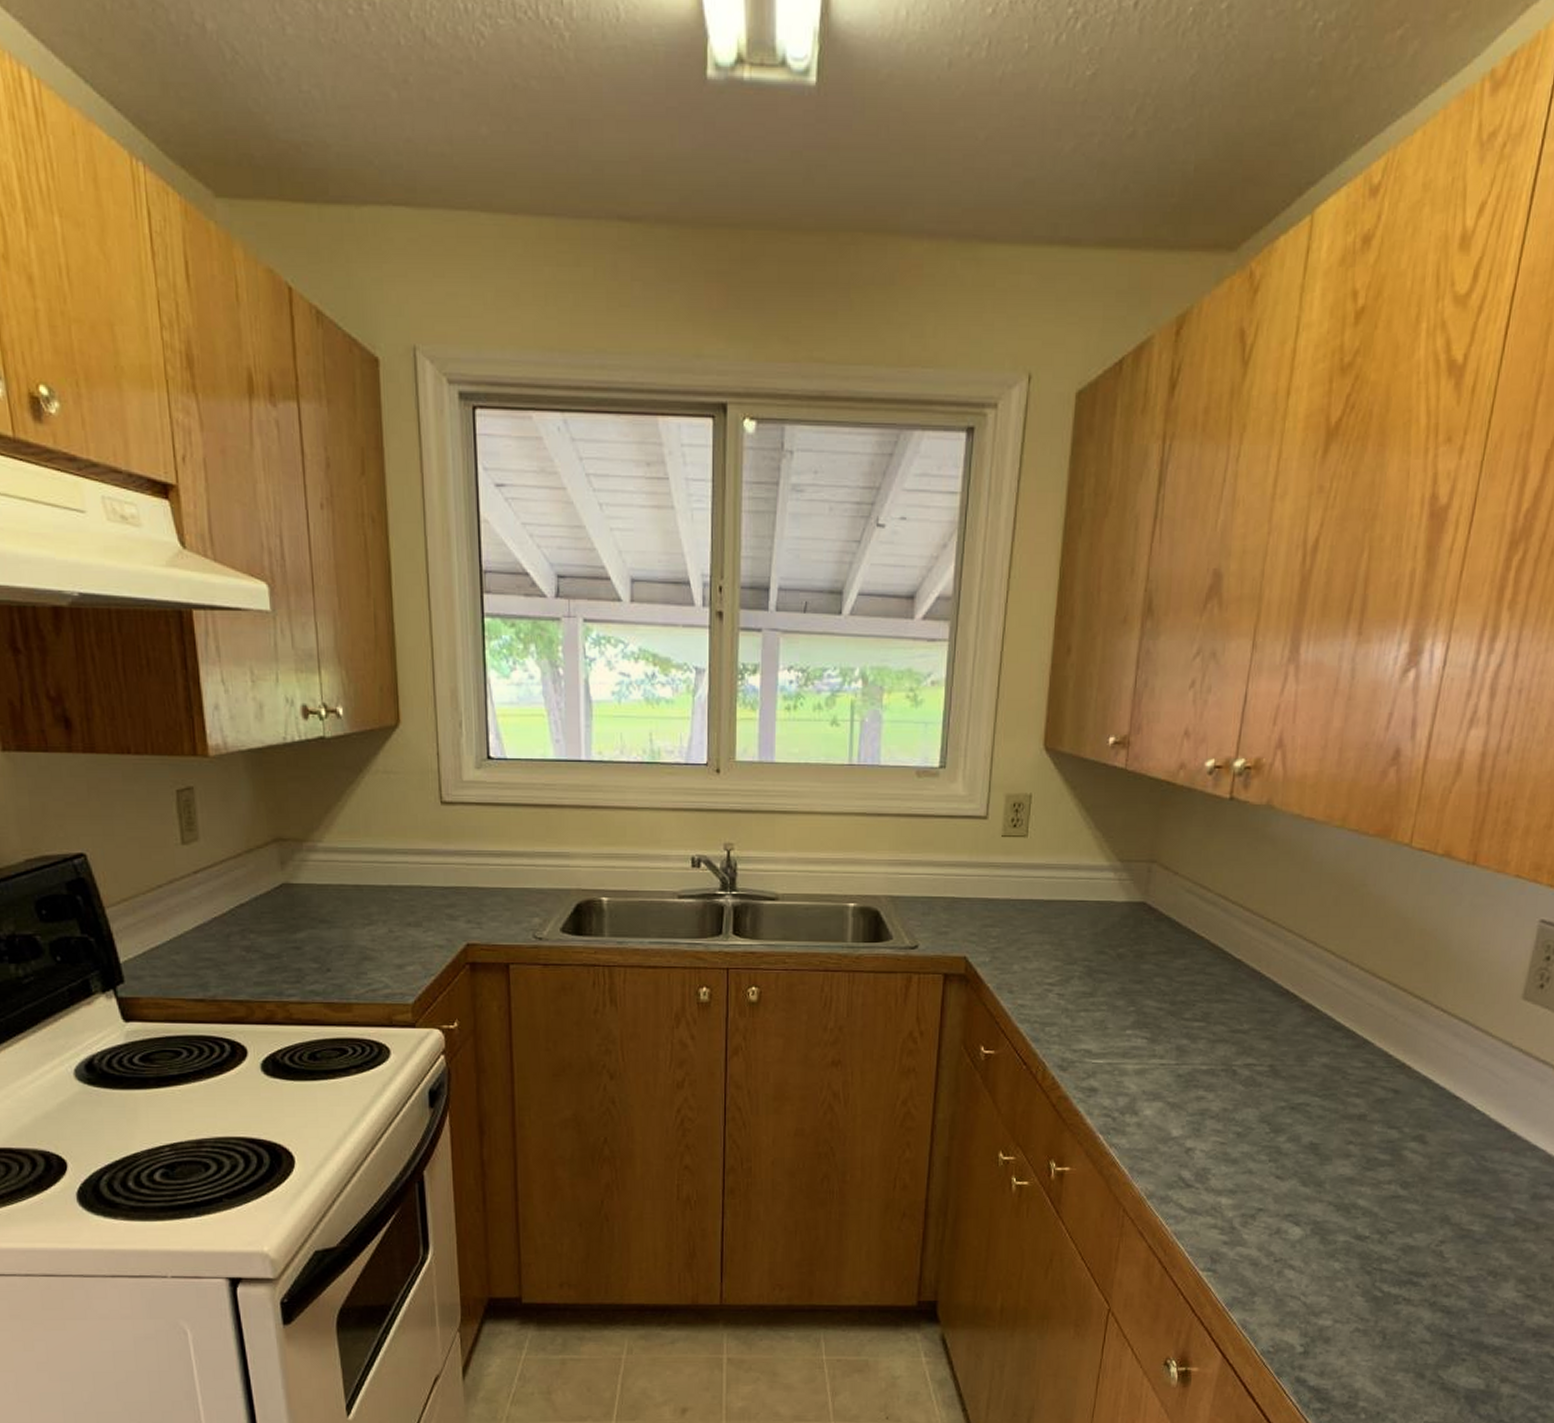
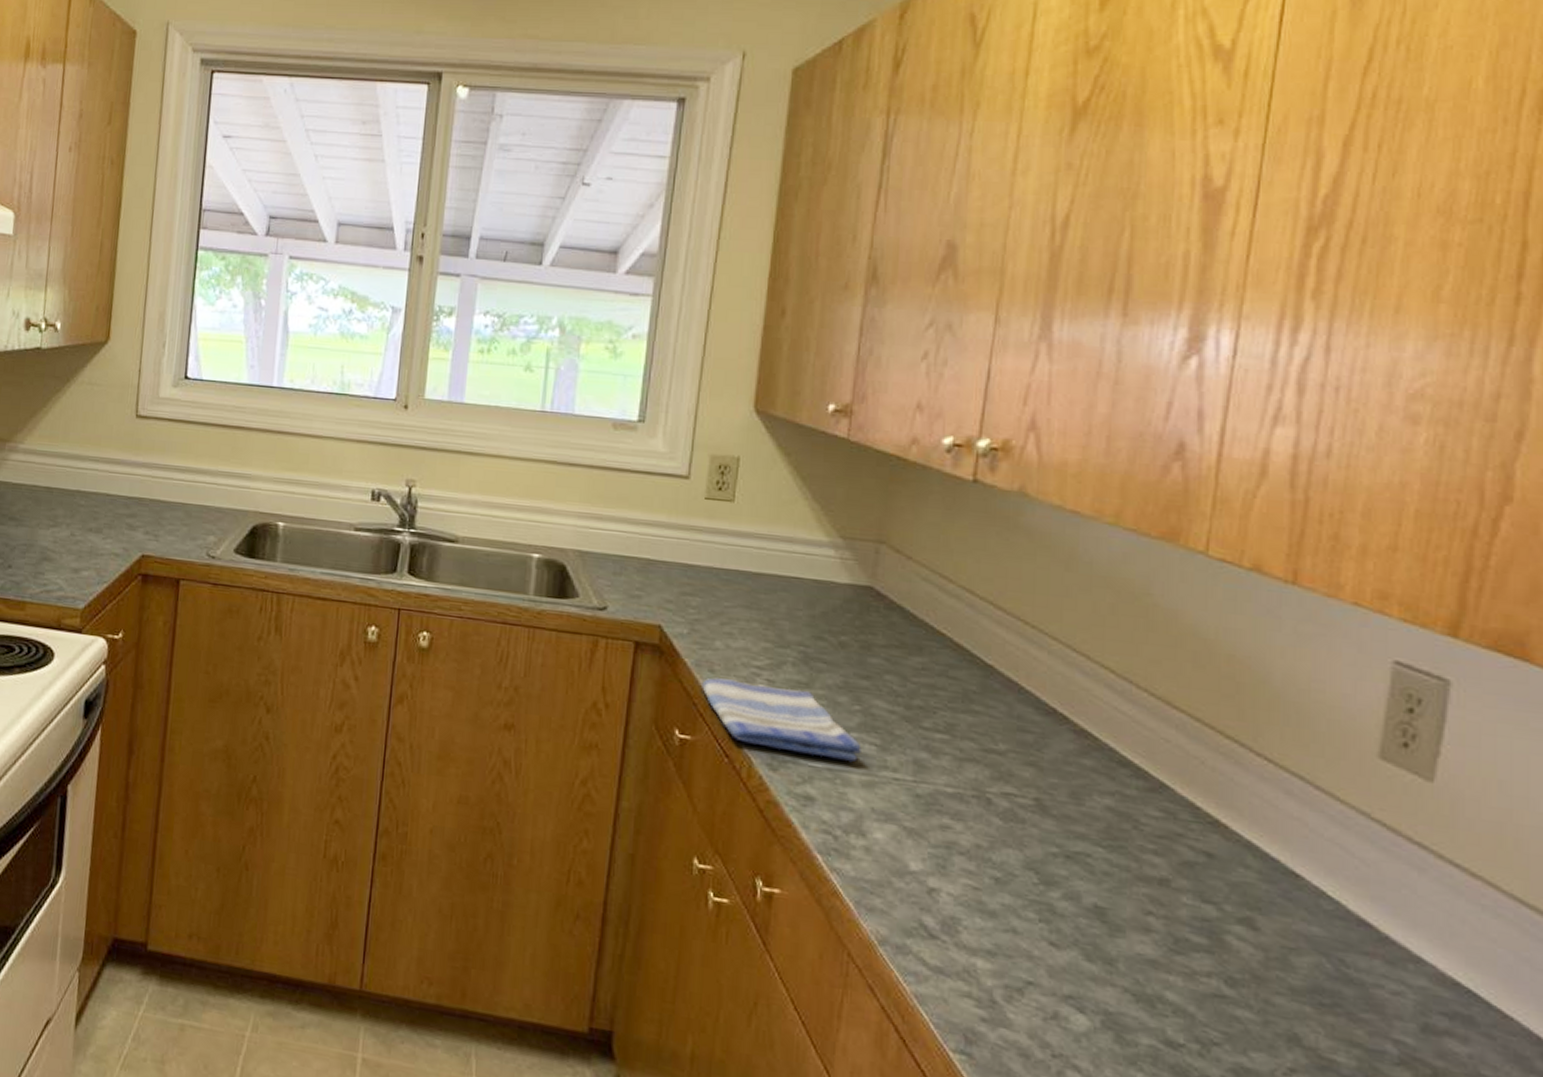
dish towel: none [1003,998,1135,1056] -> present [702,677,861,763]

